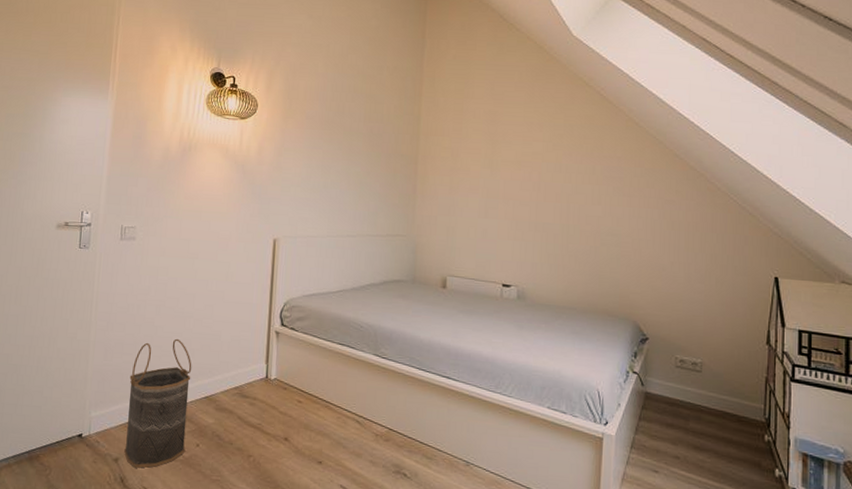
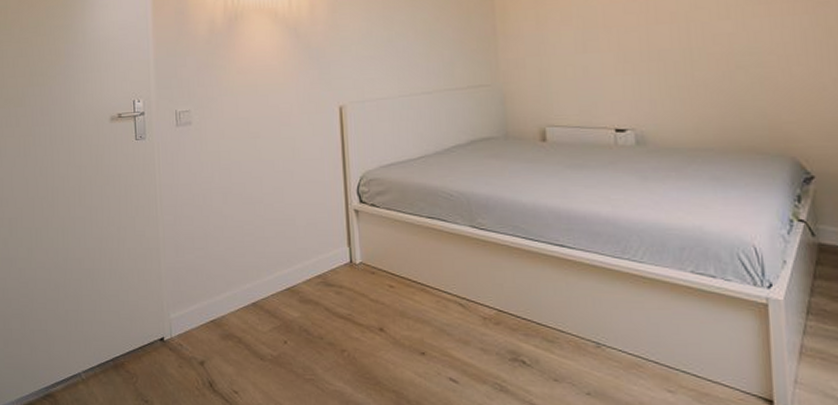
basket: present [124,338,192,468] -> none [204,227,273,371]

